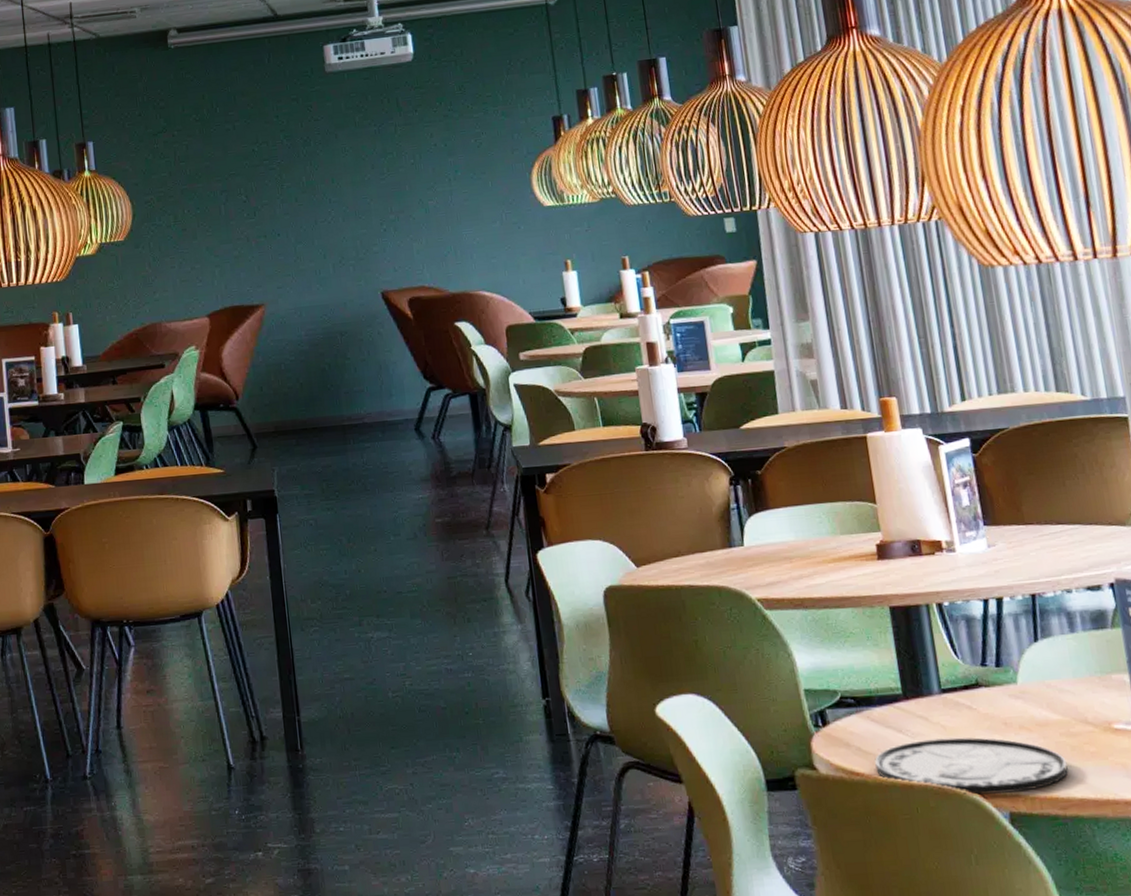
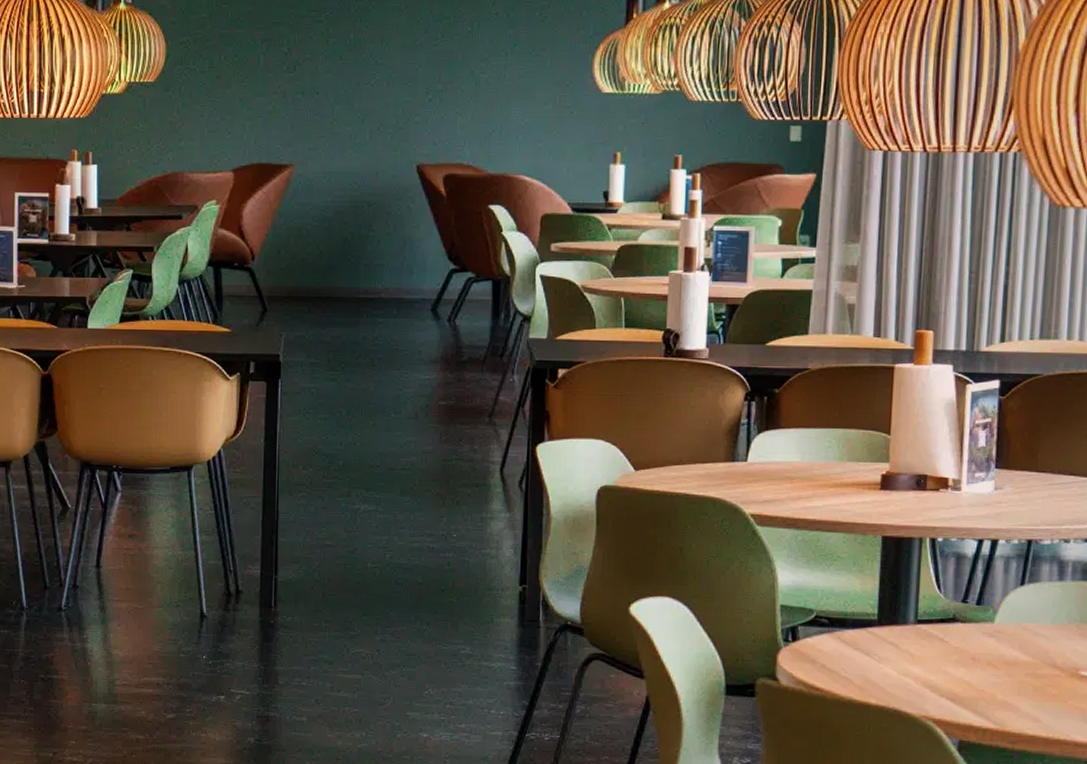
plate: present [875,737,1068,795] -> none [837,665,1026,723]

